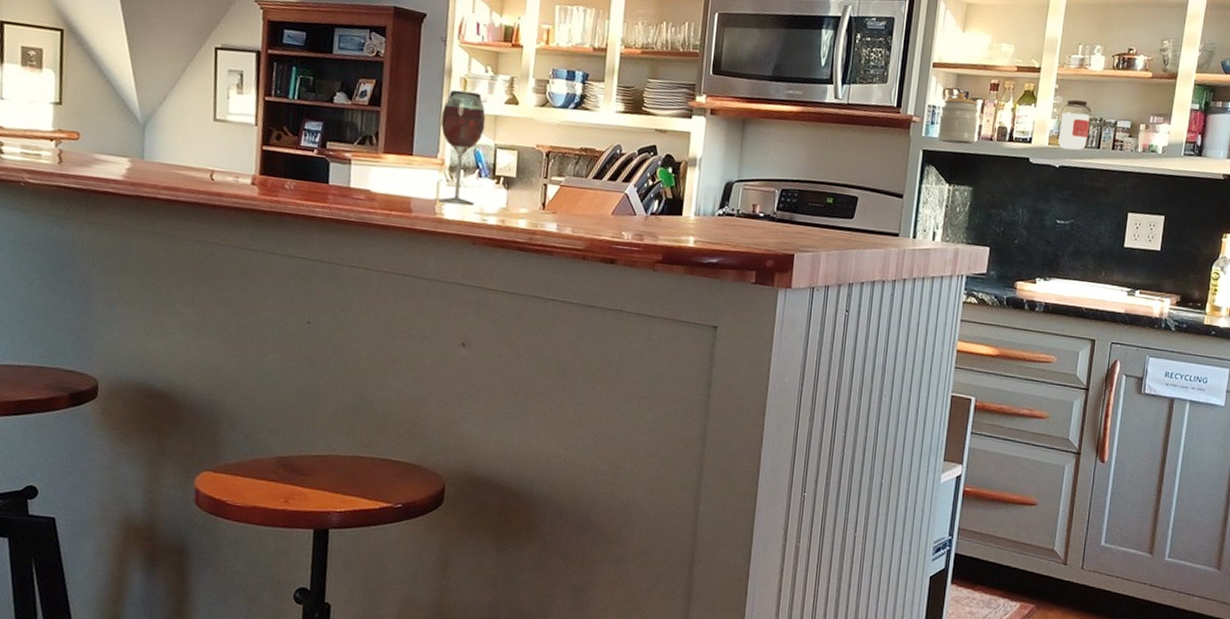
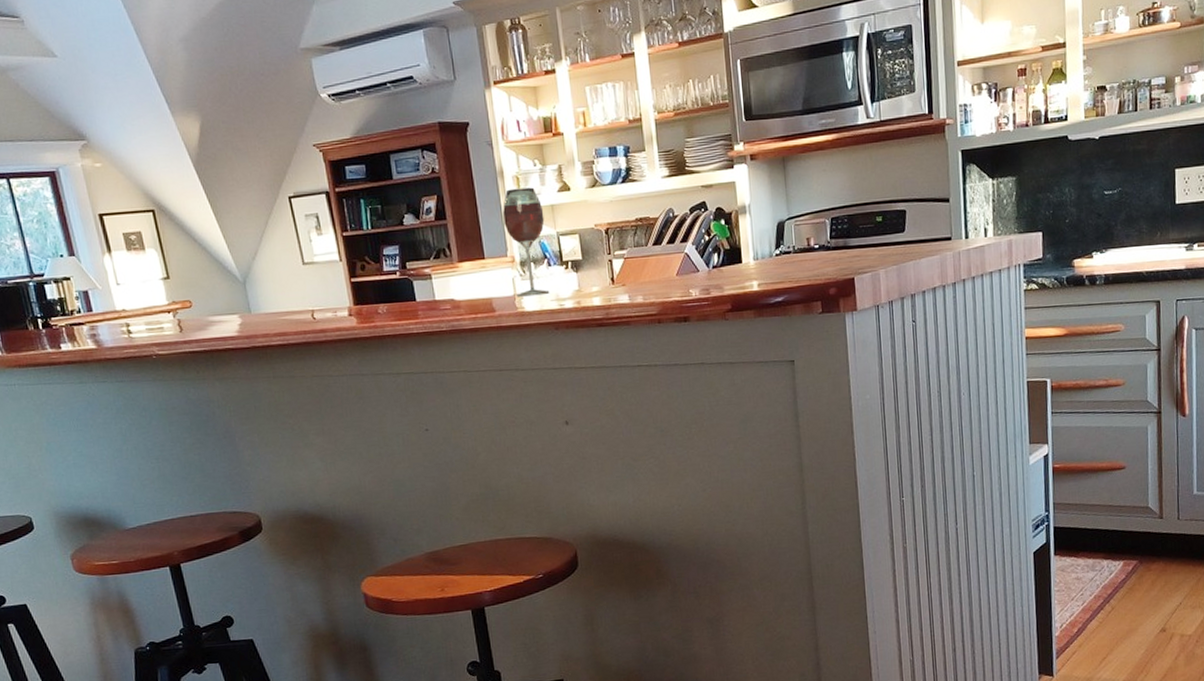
jar: present [937,91,979,145] -> none [972,84,1011,139]
jar: present [1058,99,1092,150] -> none [1091,66,1125,119]

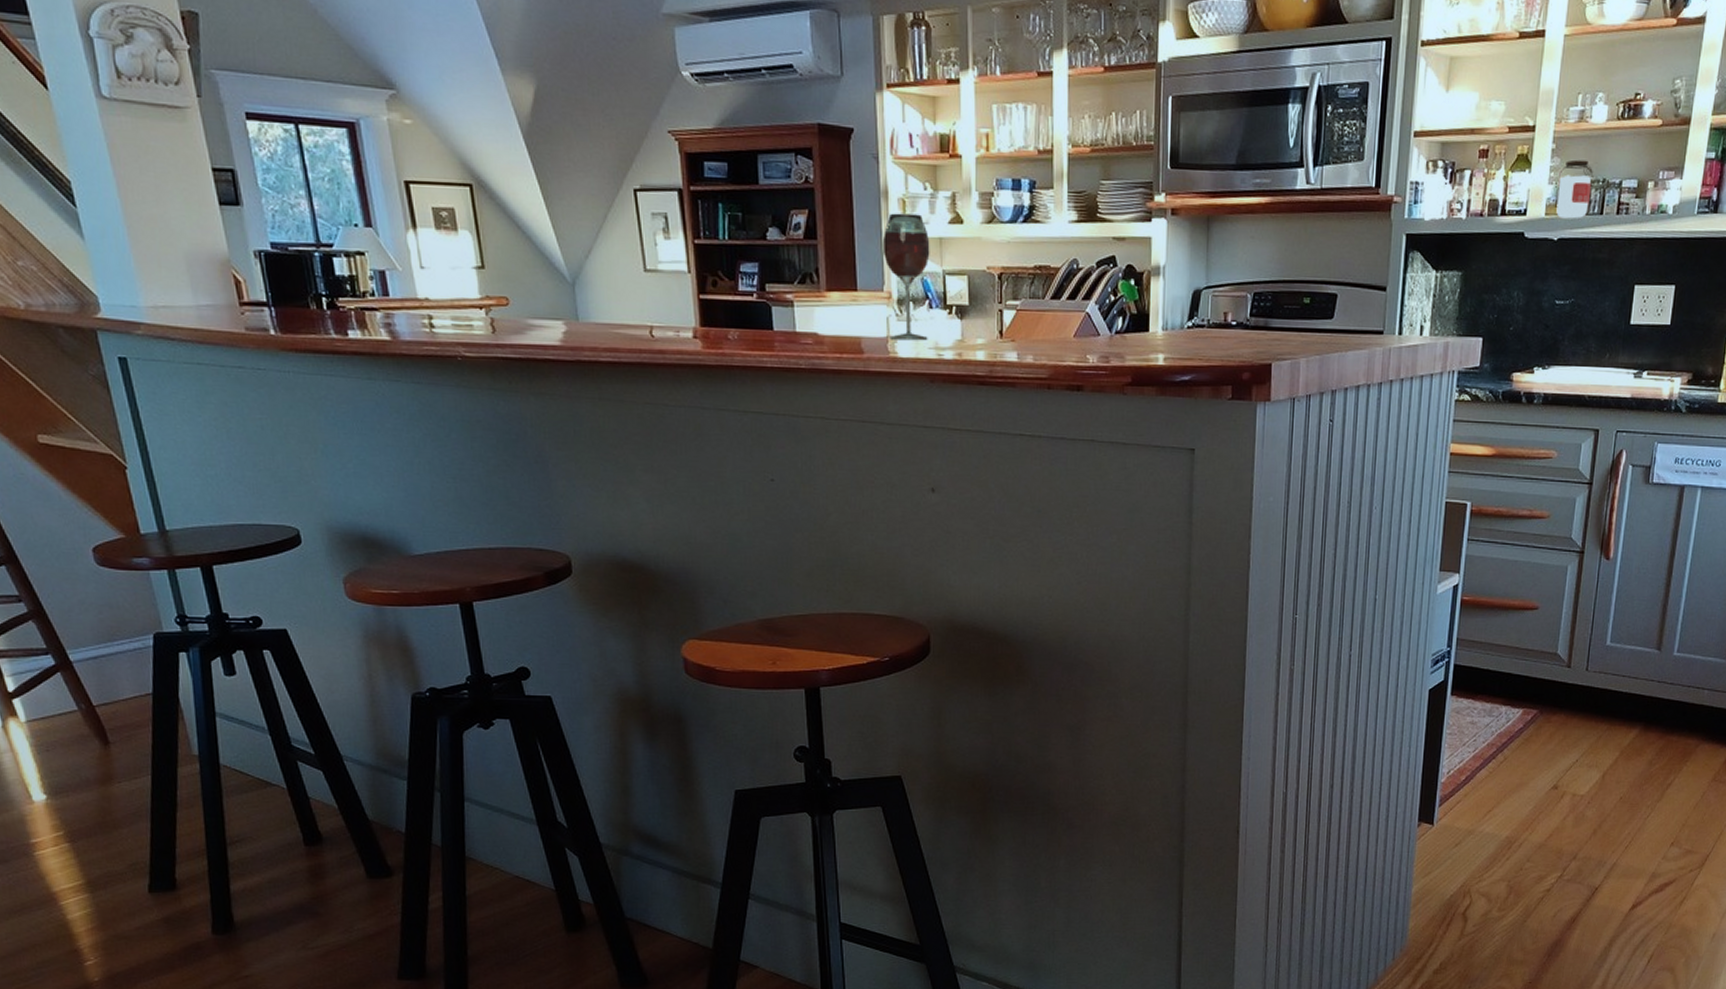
jar: none [1091,66,1125,119] -> present [1556,159,1594,219]

